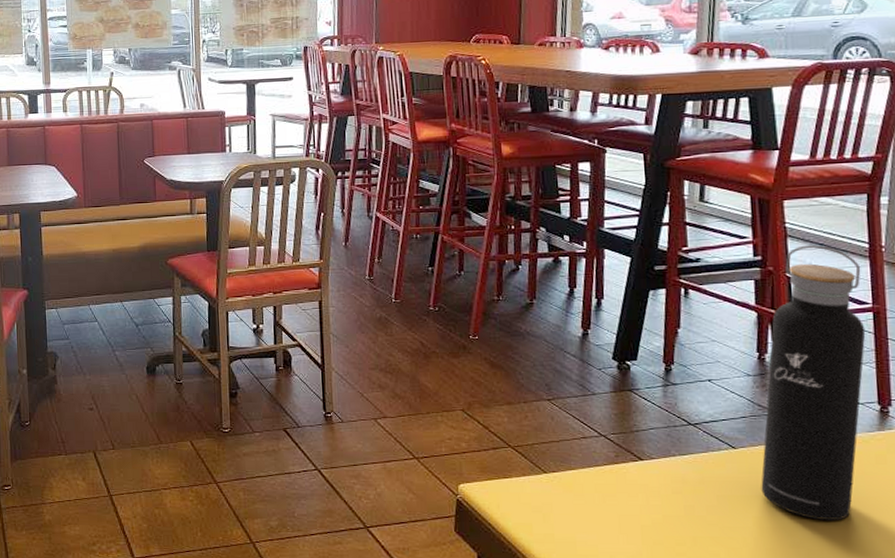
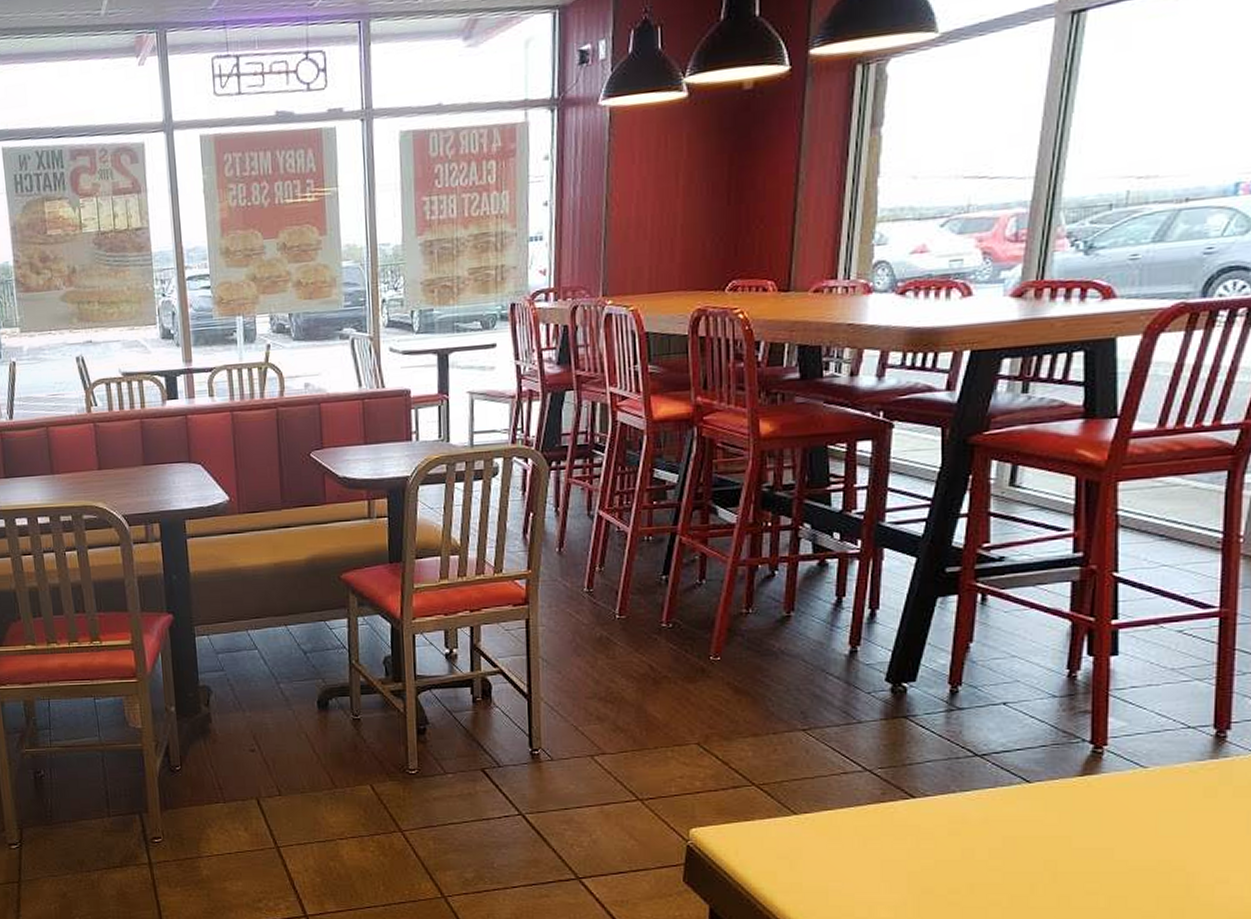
water bottle: present [761,245,866,521] -> none [1058,536,1210,864]

